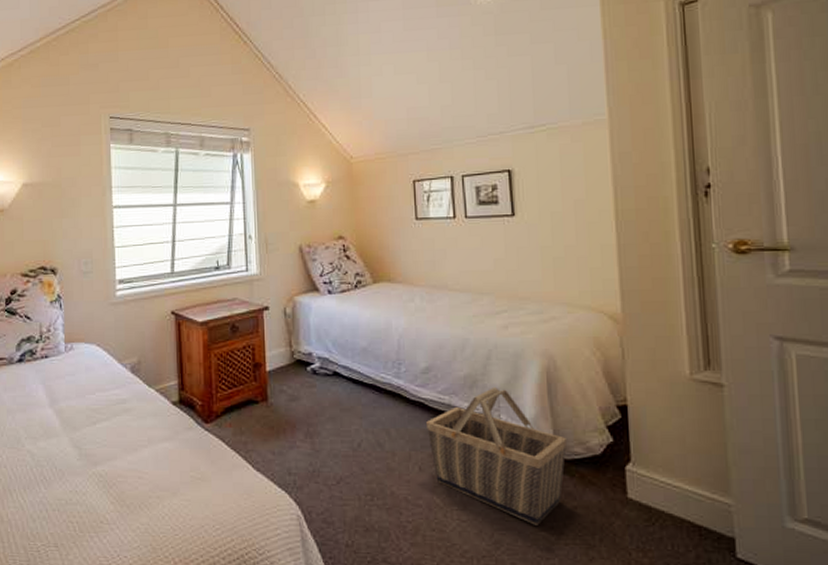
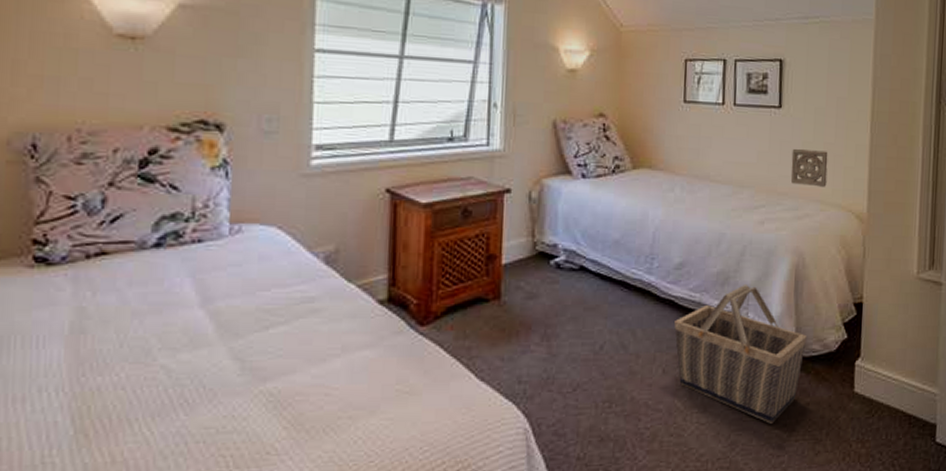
wall ornament: none [530,254,572,290] -> present [790,149,828,187]

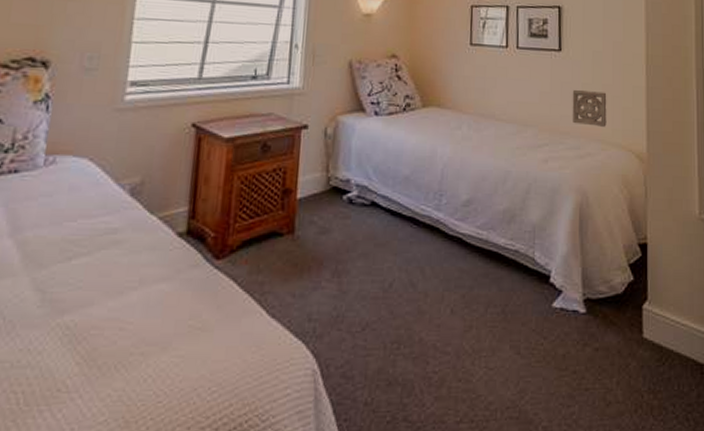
basket: present [674,283,807,424] -> none [462,222,593,370]

